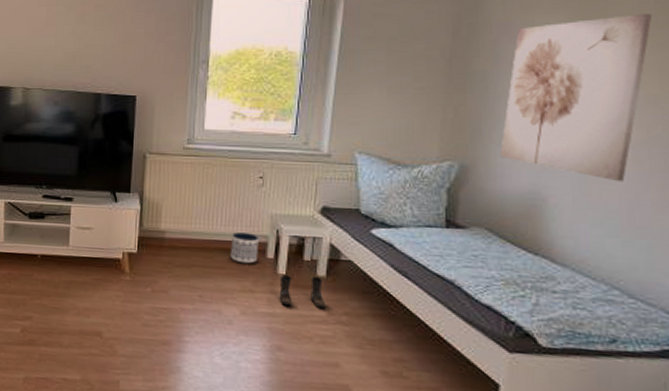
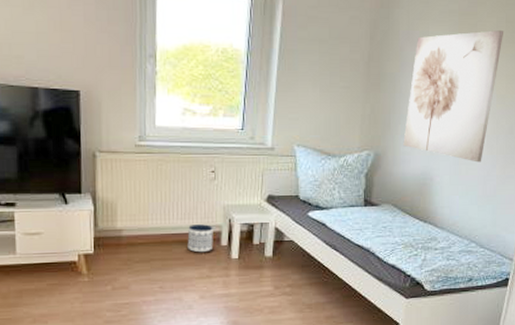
boots: present [279,274,326,308] -> none [233,257,273,286]

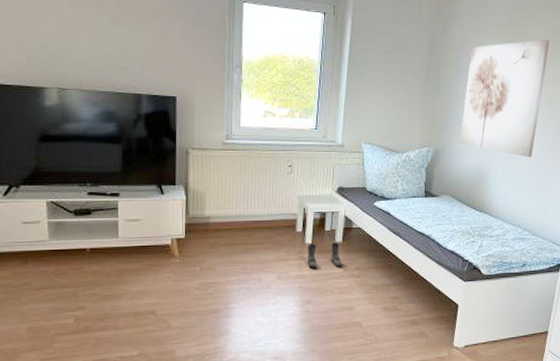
planter: present [187,224,213,253] -> none [267,213,290,238]
boots: none [233,257,273,286] -> present [307,242,343,268]

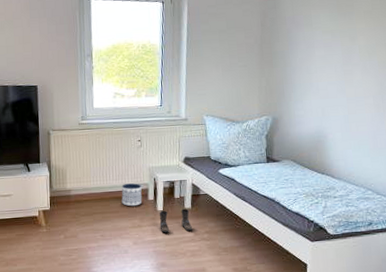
planter: none [267,213,290,238] -> present [121,183,142,207]
wall art: present [460,40,550,158] -> none [296,7,379,120]

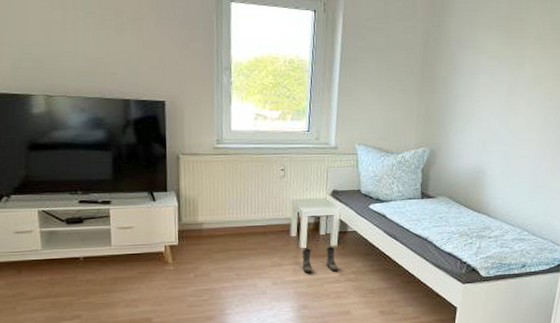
planter: present [121,183,142,207] -> none [260,217,284,243]

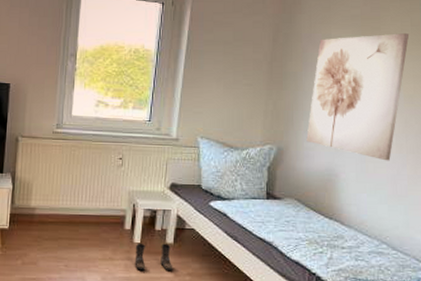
wall art: none [456,33,550,156] -> present [306,33,410,161]

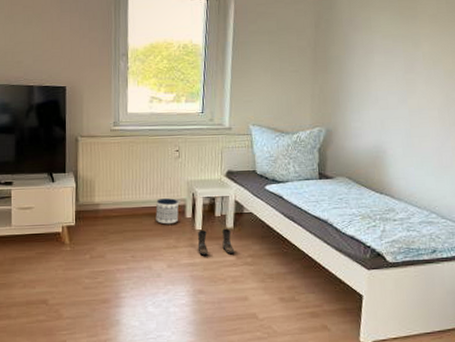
planter: none [93,207,118,235] -> present [155,198,179,225]
wall art: present [306,33,410,161] -> none [353,11,445,135]

